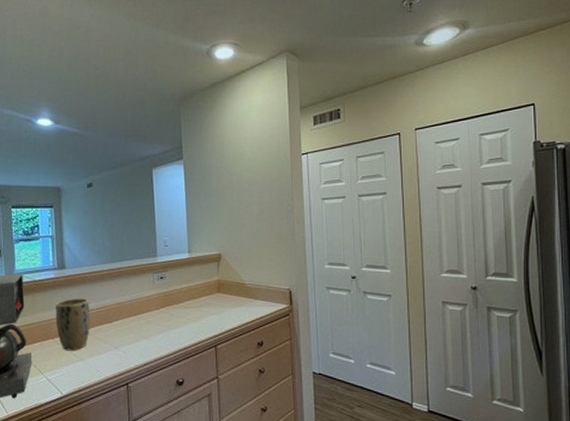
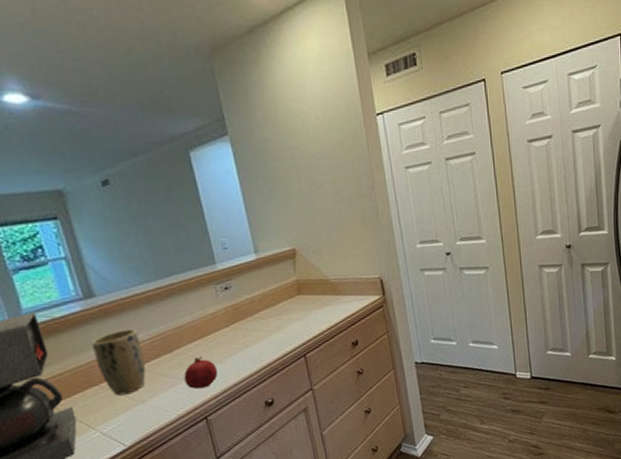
fruit: none [116,330,144,358] -> present [184,356,219,389]

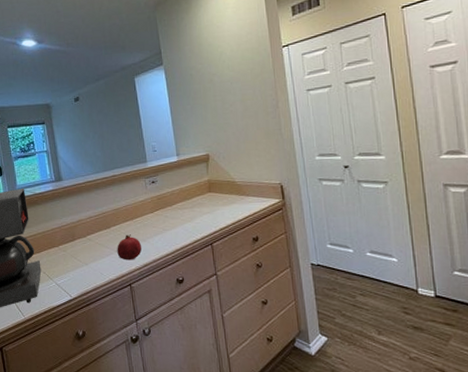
plant pot: present [92,329,146,396] -> none [57,207,91,257]

